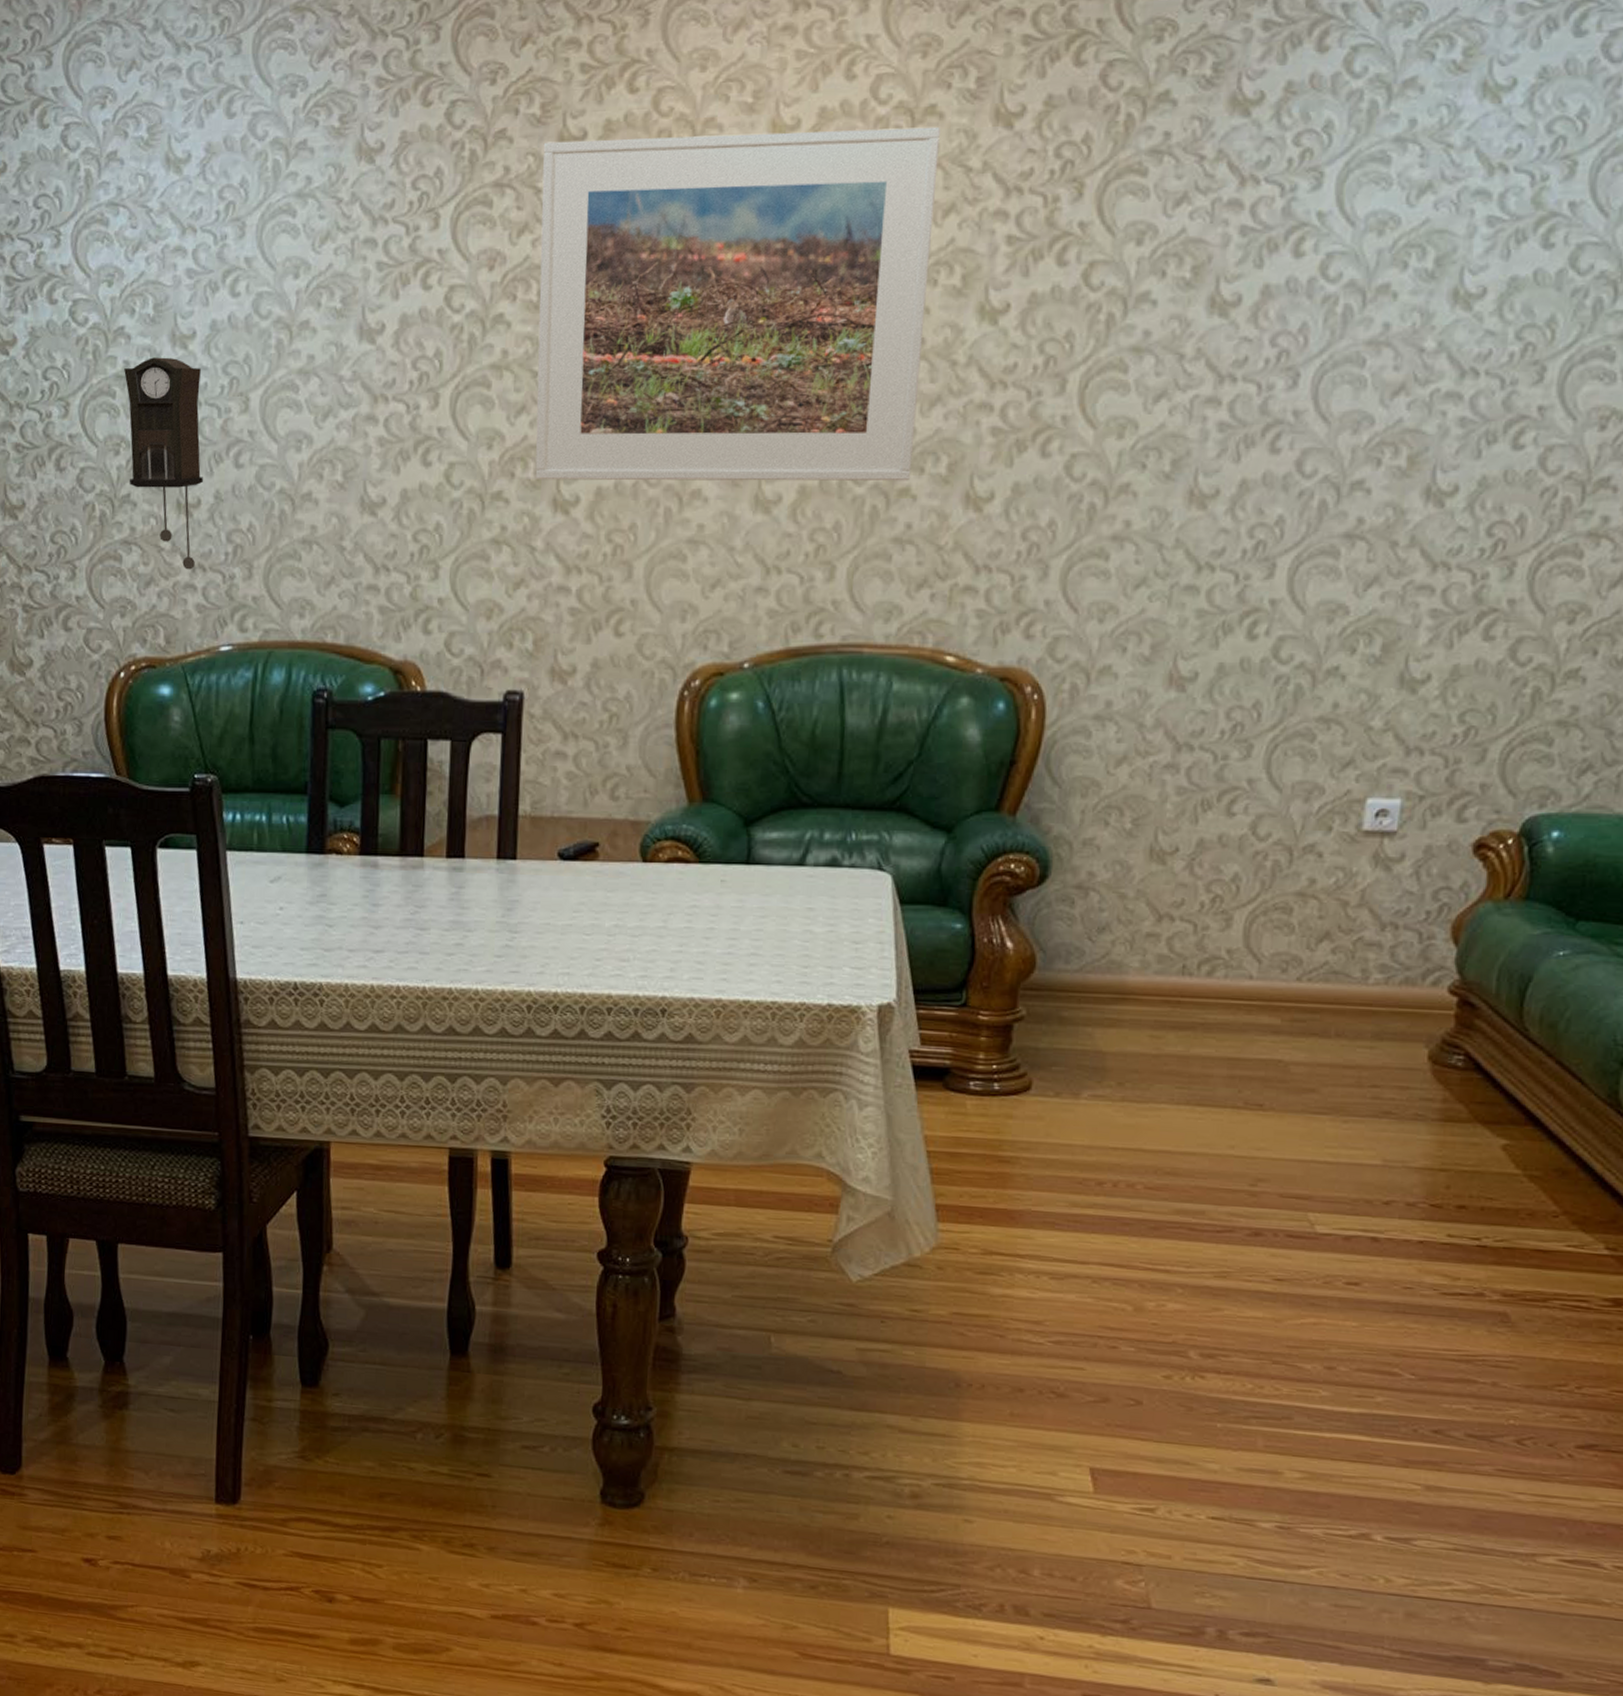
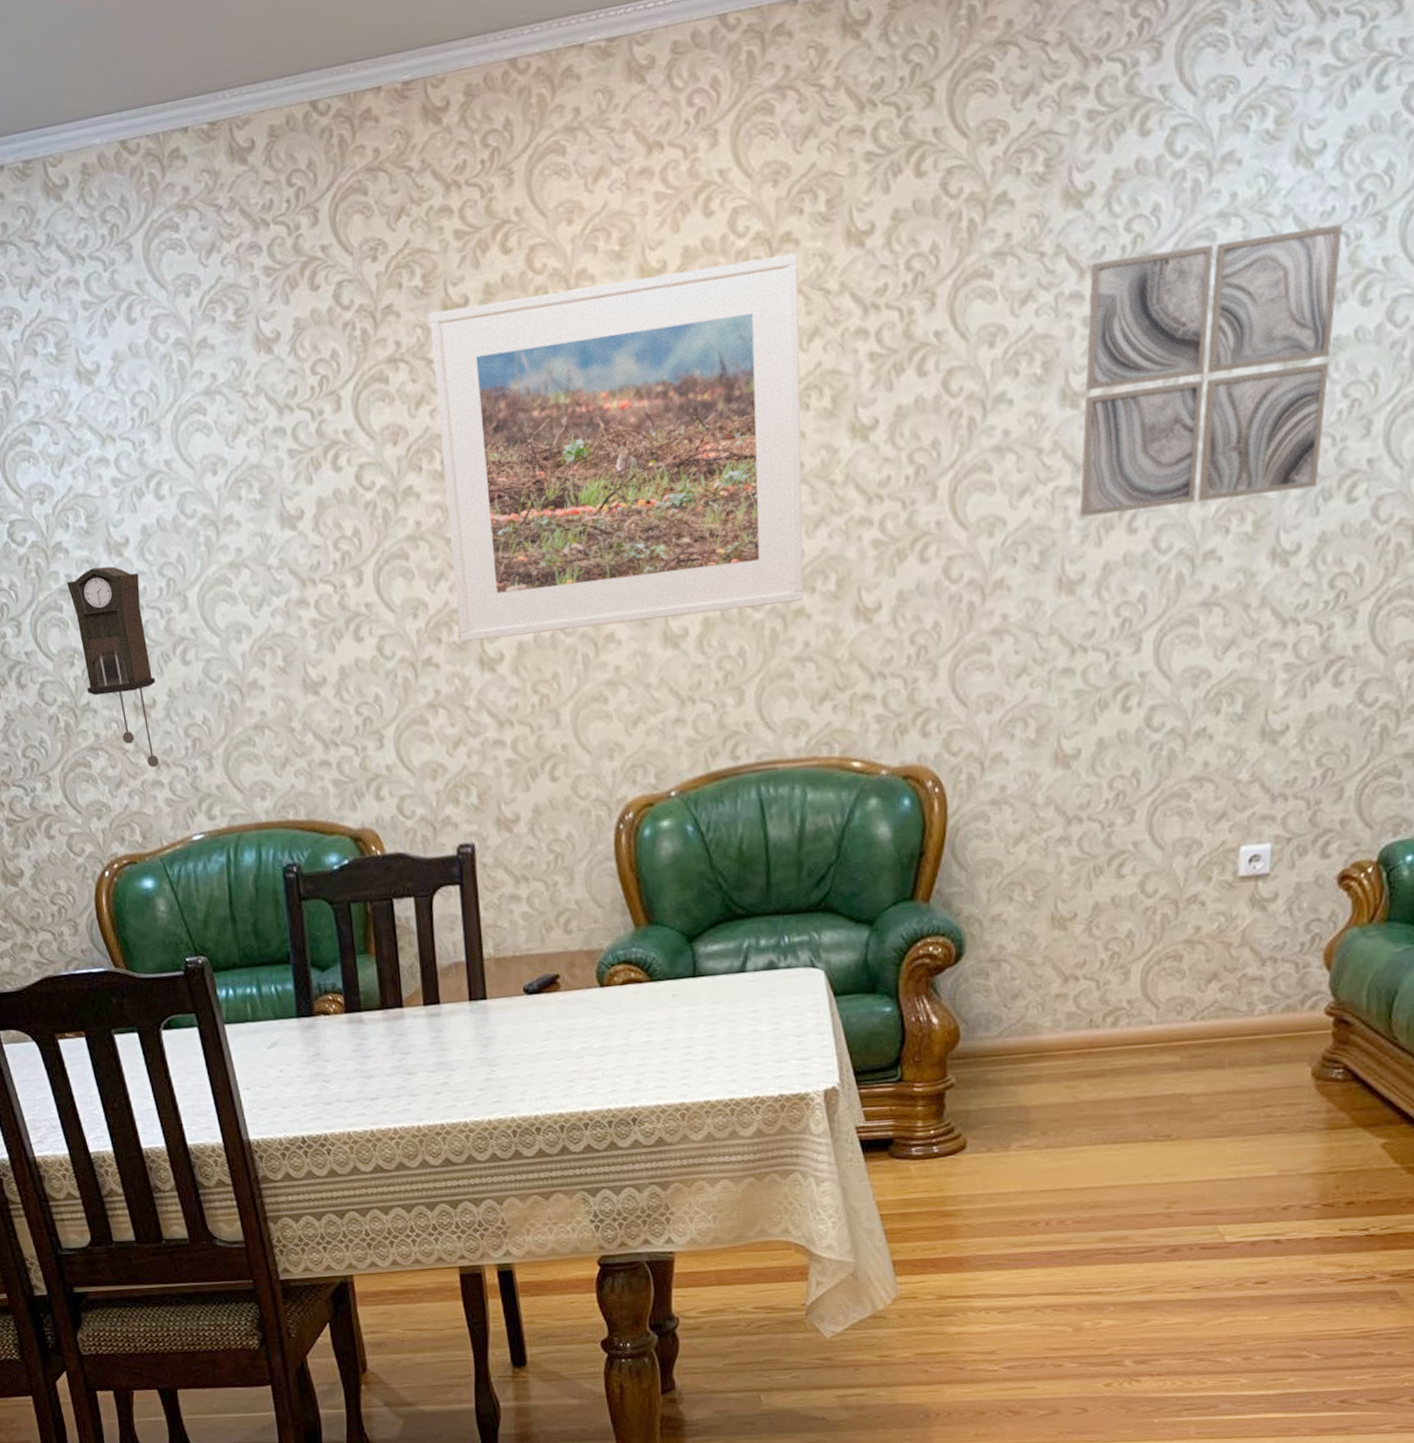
wall art: none [1219,163,1528,431] -> present [1079,224,1342,517]

